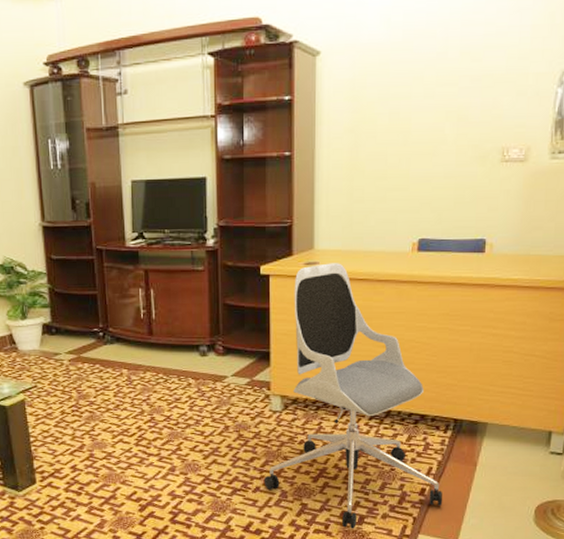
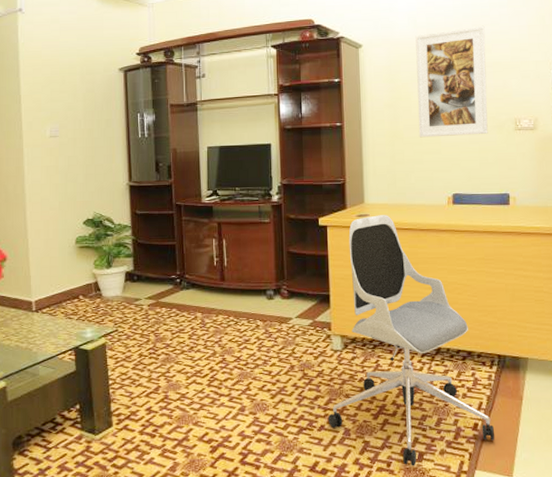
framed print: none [383,25,477,171] -> present [415,25,488,138]

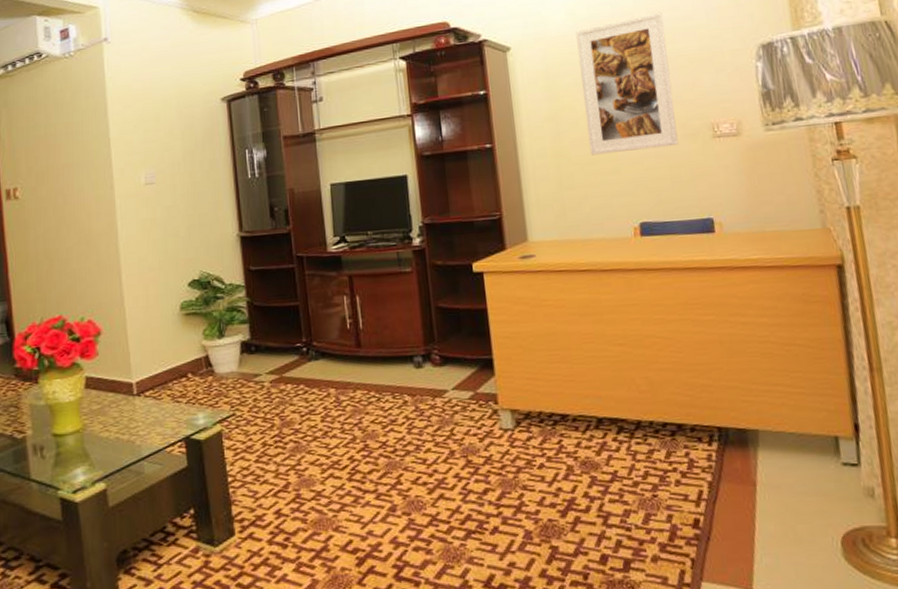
office chair: present [328,215,495,466] -> none [502,254,724,578]

